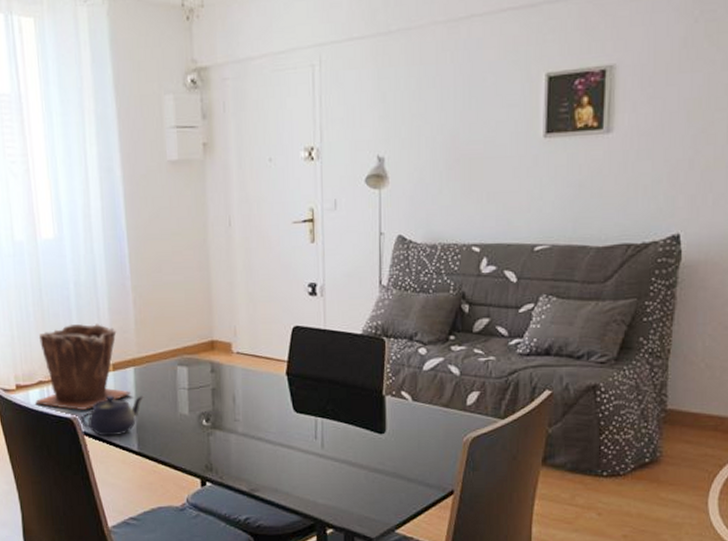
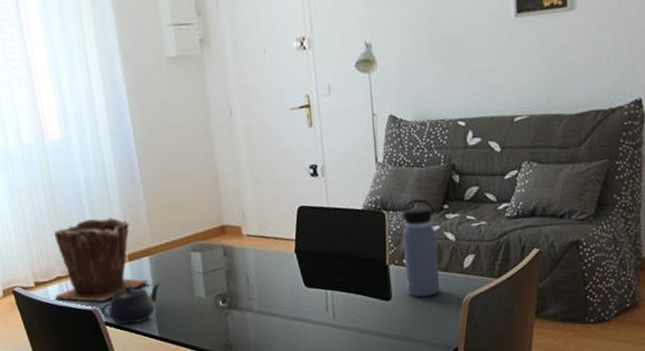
water bottle: none [402,328,440,433] -> present [401,199,441,298]

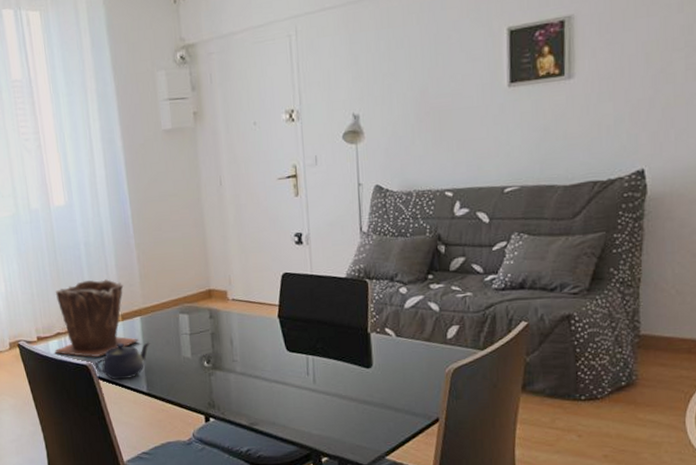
water bottle: present [401,199,441,298] -> none [385,269,423,366]

